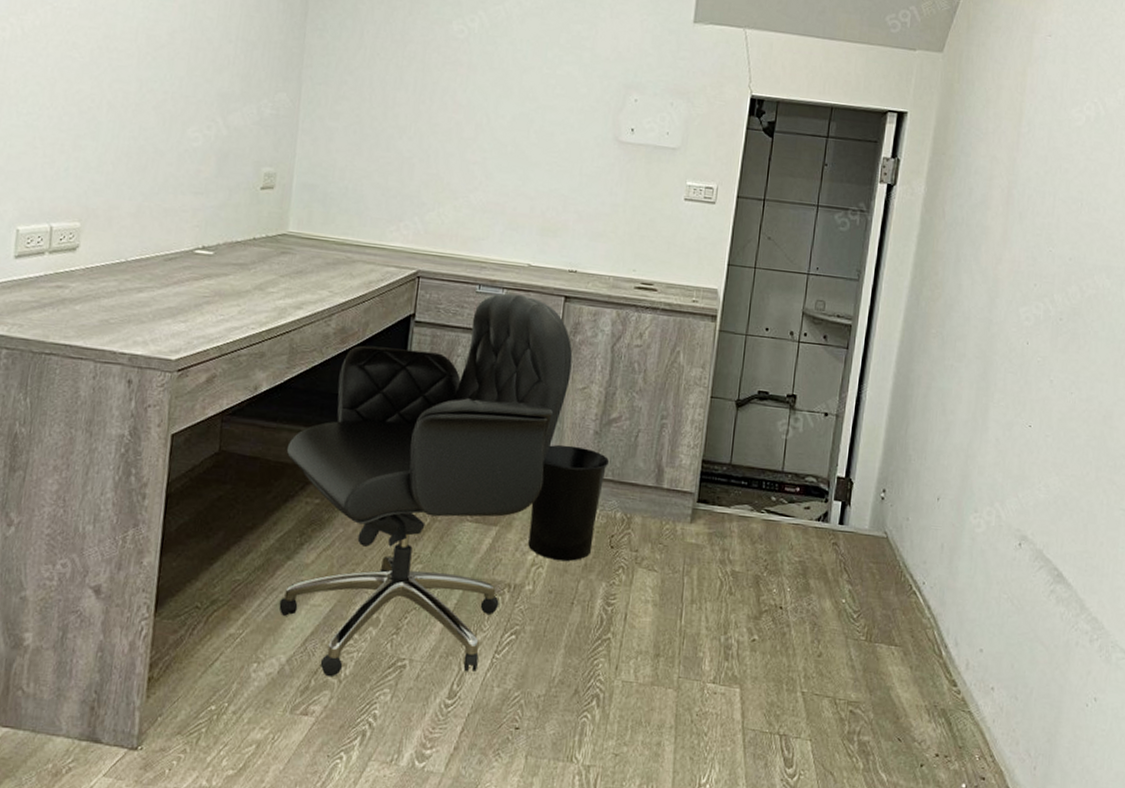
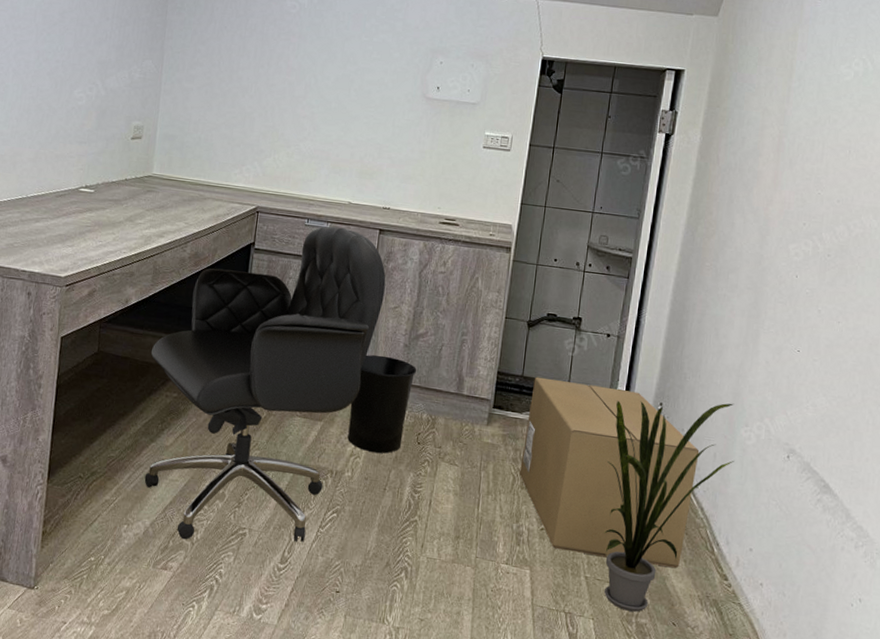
box: none [727,464,926,677] -> present [519,377,700,569]
house plant: none [823,486,963,729] -> present [604,400,735,612]

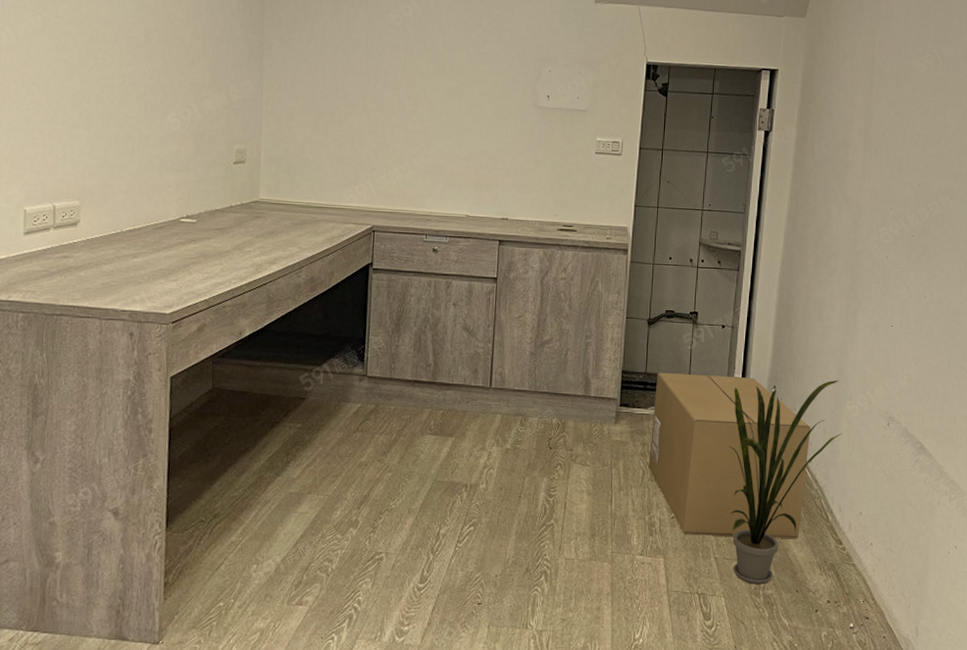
office chair: present [144,226,386,542] -> none [270,240,508,572]
waste bin: present [347,355,417,454] -> none [480,365,545,462]

